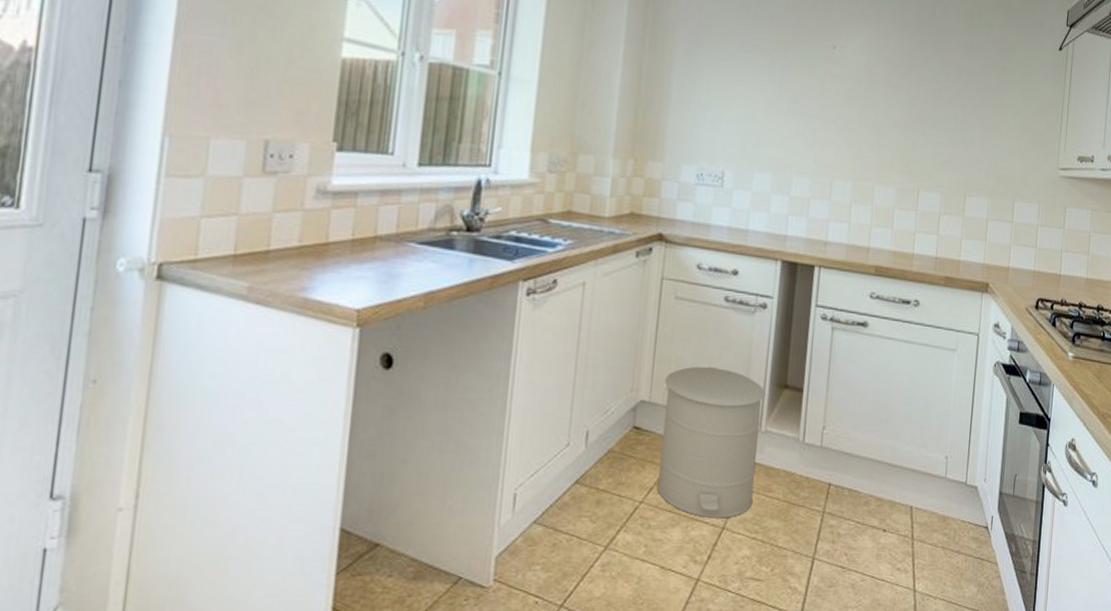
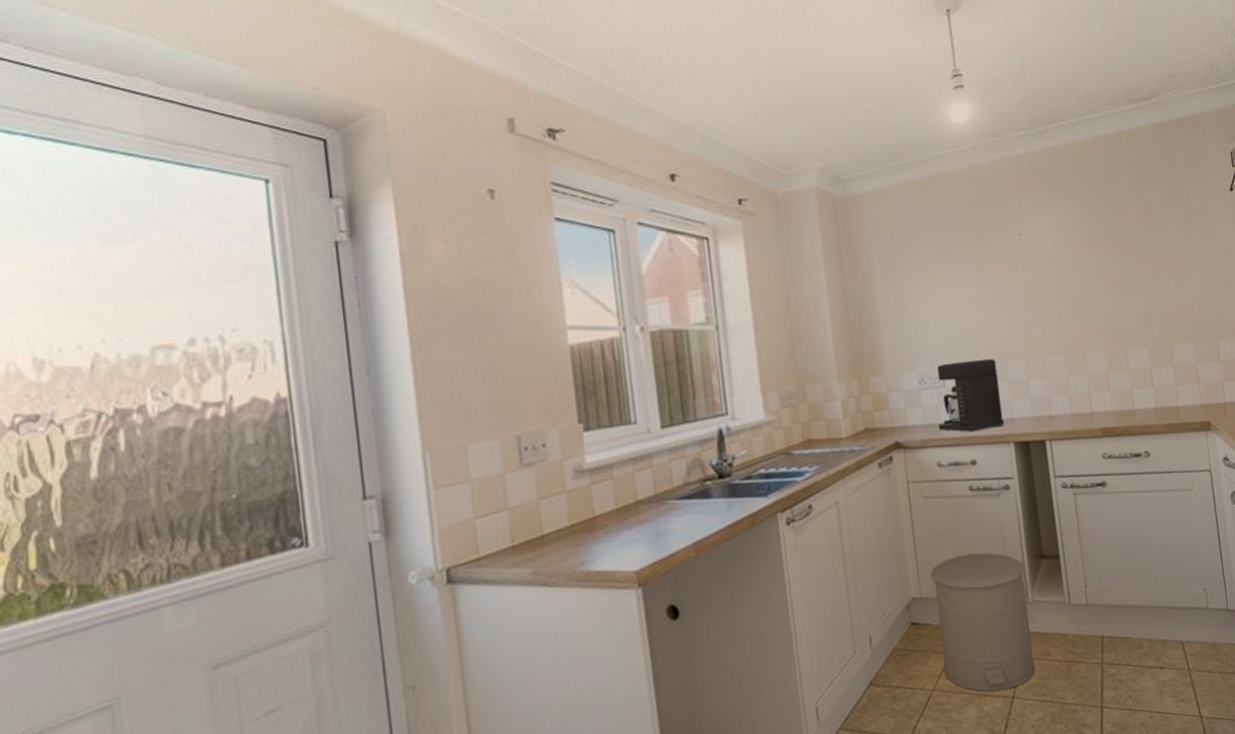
coffee maker: none [706,163,781,242] -> present [937,358,1005,432]

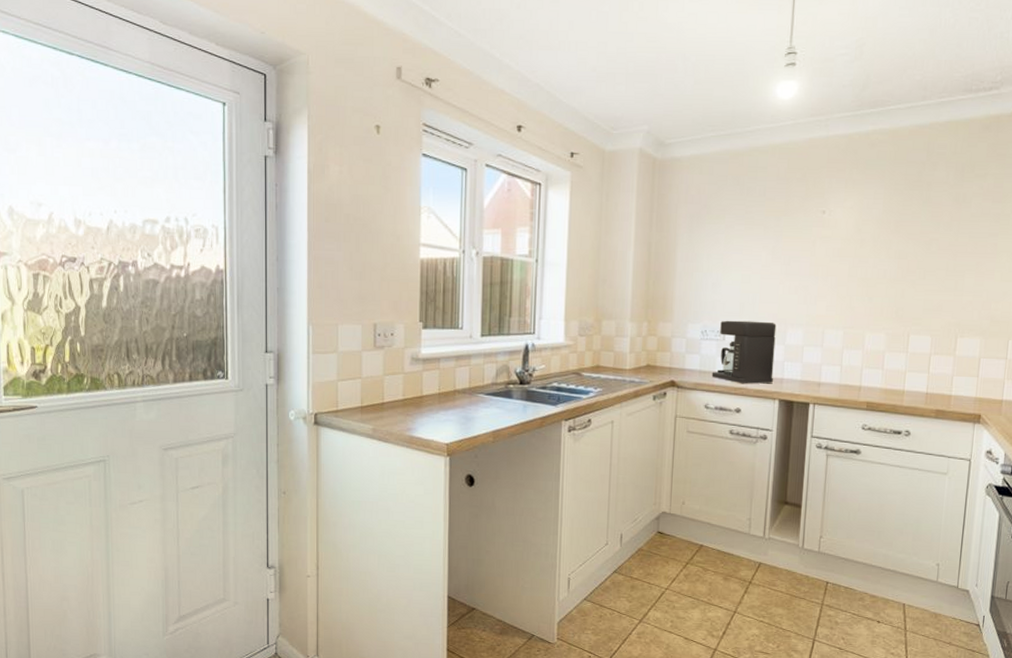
trash can: present [930,552,1035,692] -> none [679,486,768,605]

